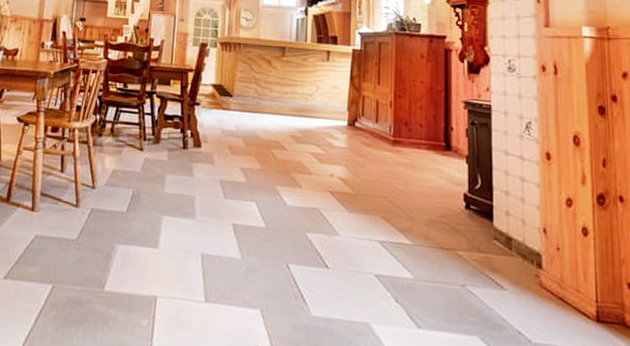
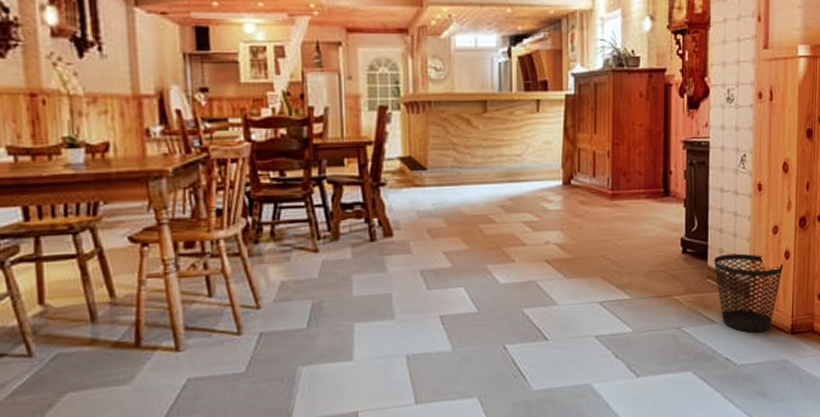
wastebasket: none [499,218,582,312] -> present [713,253,784,333]

